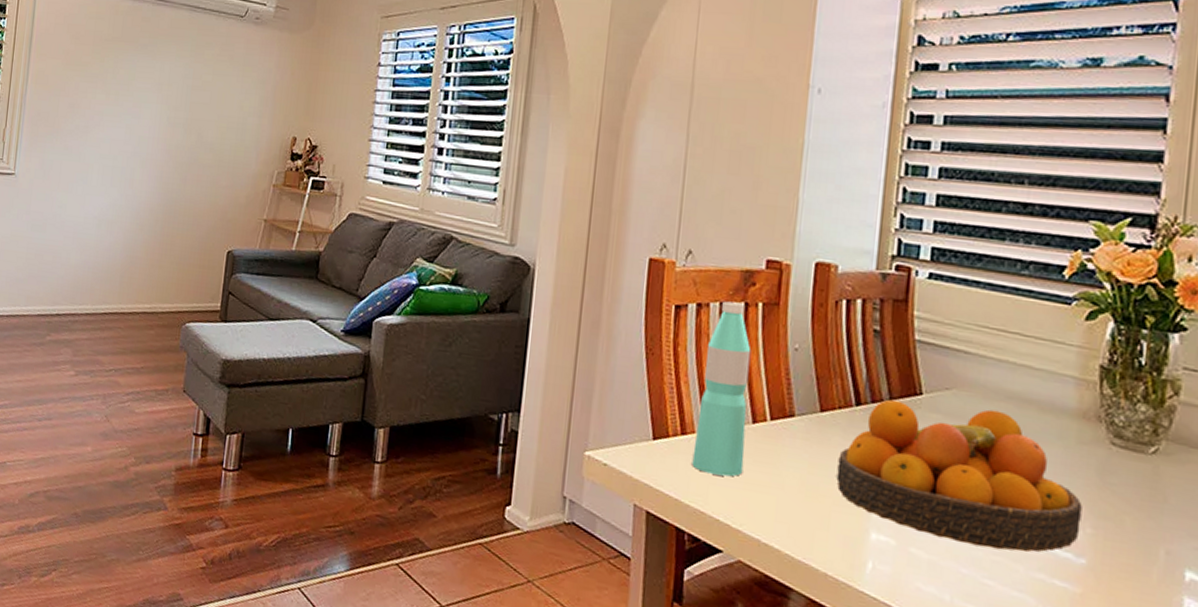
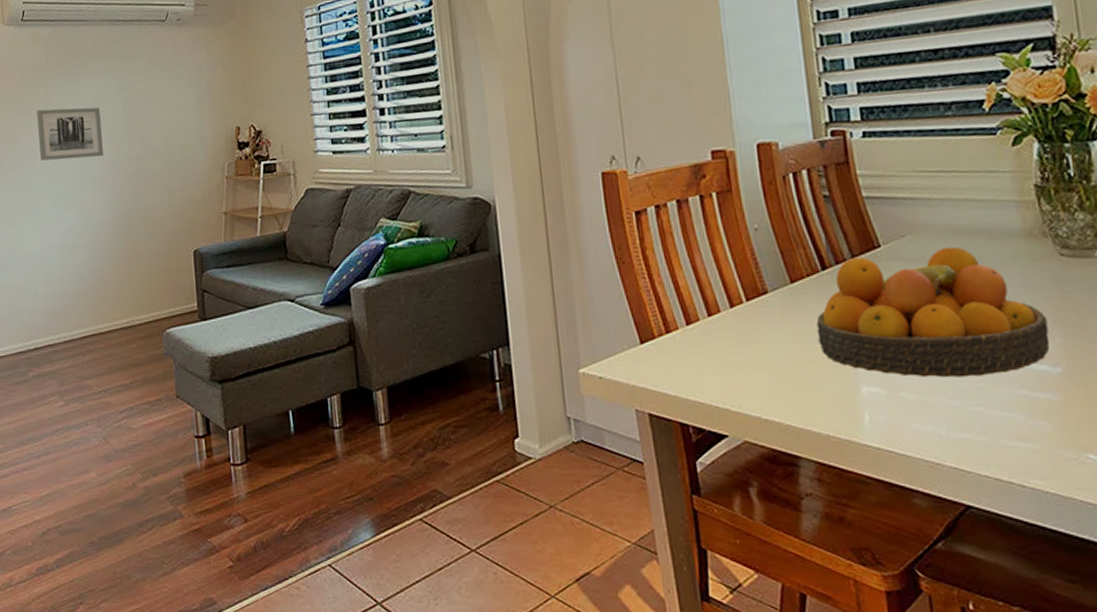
wall art: none [97,80,163,140] -> present [37,107,104,161]
water bottle: present [692,301,751,477] -> none [672,196,731,365]

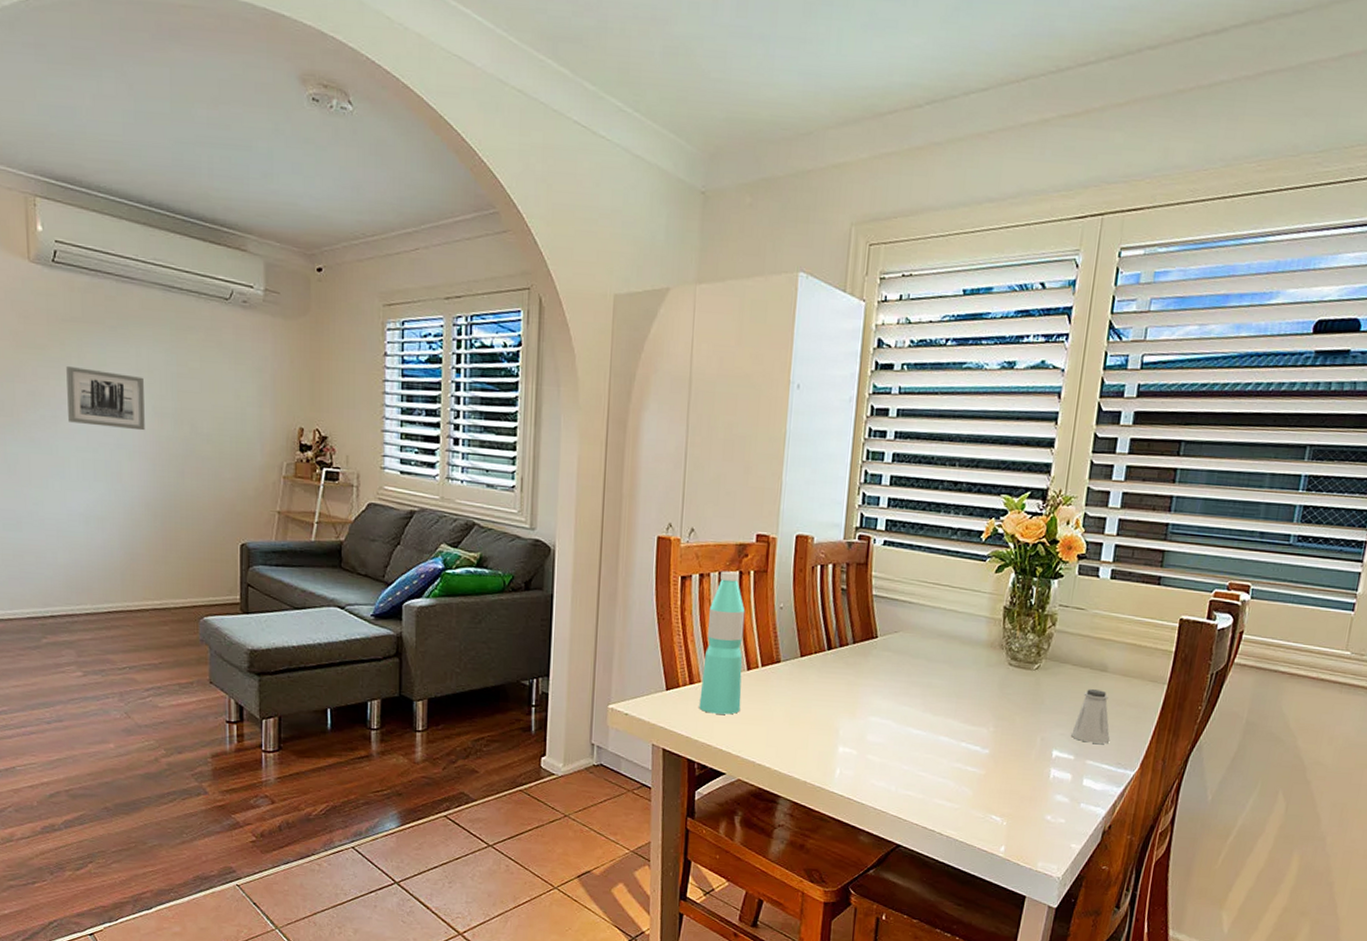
water bottle: none [672,196,731,365] -> present [699,571,745,715]
fruit bowl: present [816,246,1050,378] -> none [813,643,988,750]

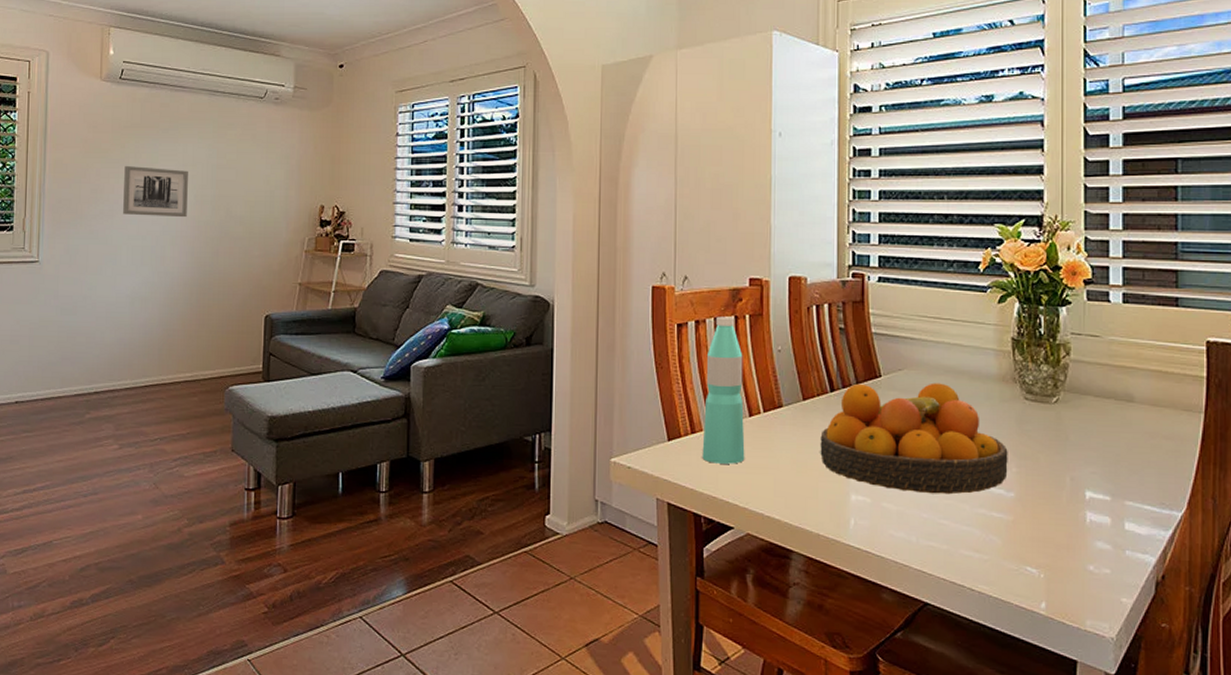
fruit bowl: none [813,643,988,750] -> present [820,383,1008,495]
saltshaker: present [1071,689,1110,744] -> none [1104,422,1149,482]

